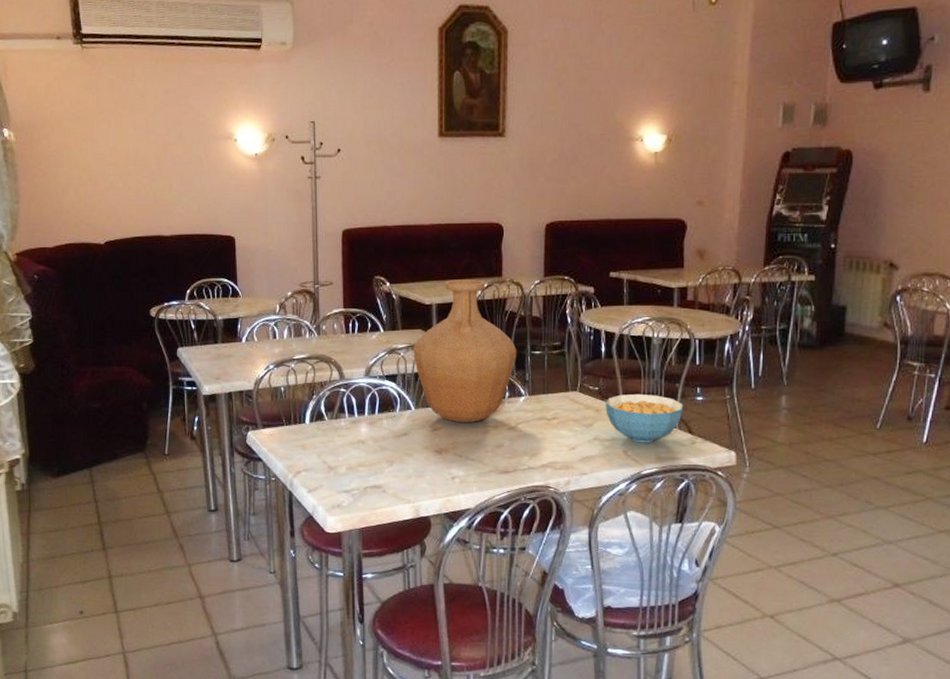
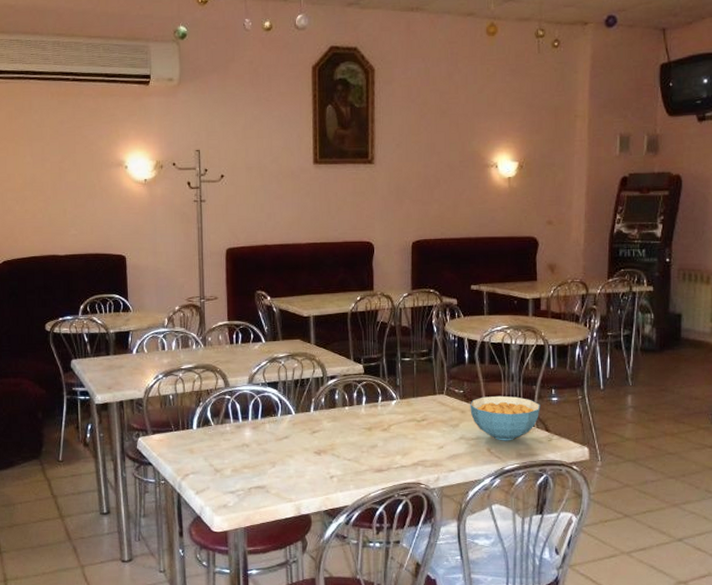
vase: present [413,279,517,423] -> none [293,293,388,426]

